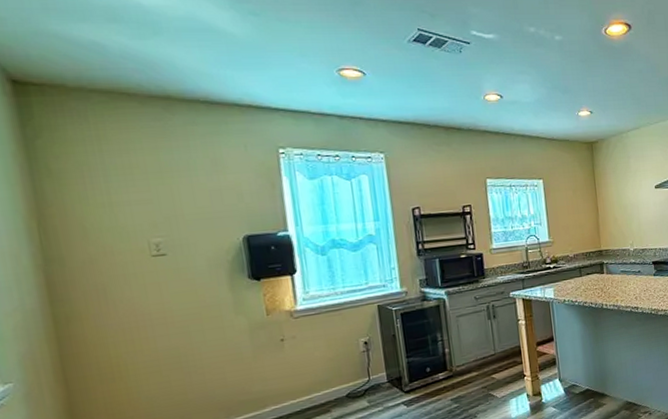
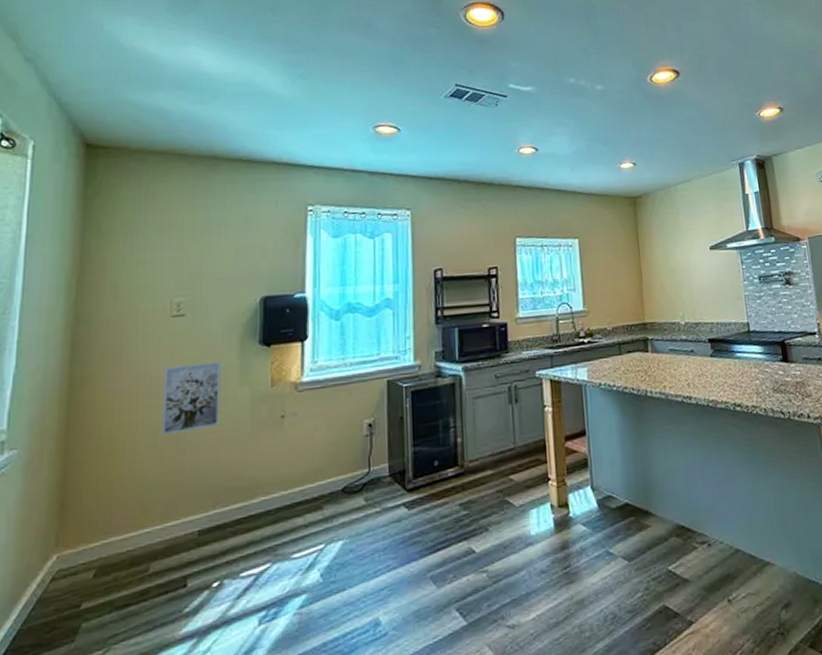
wall art: none [154,294,221,362] -> present [162,360,221,435]

